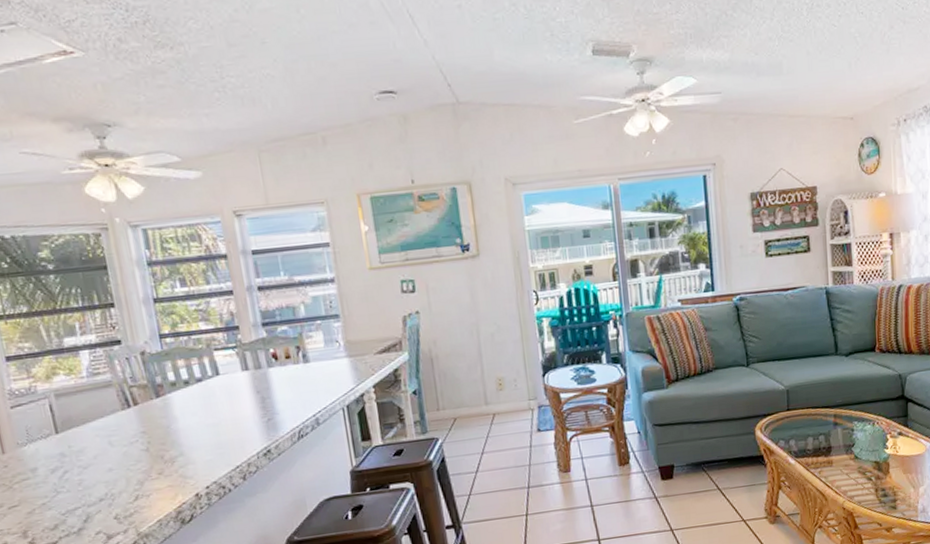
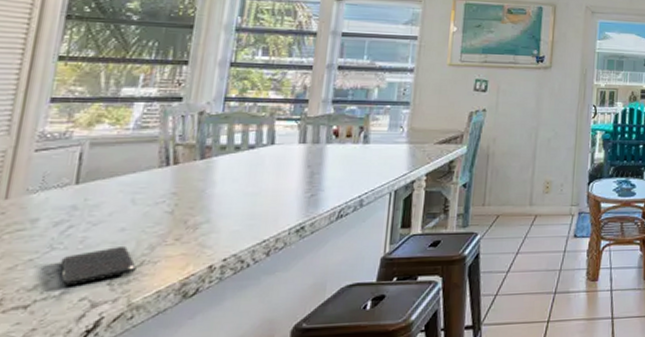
smartphone: none [68,484,134,523] -> present [60,247,136,286]

